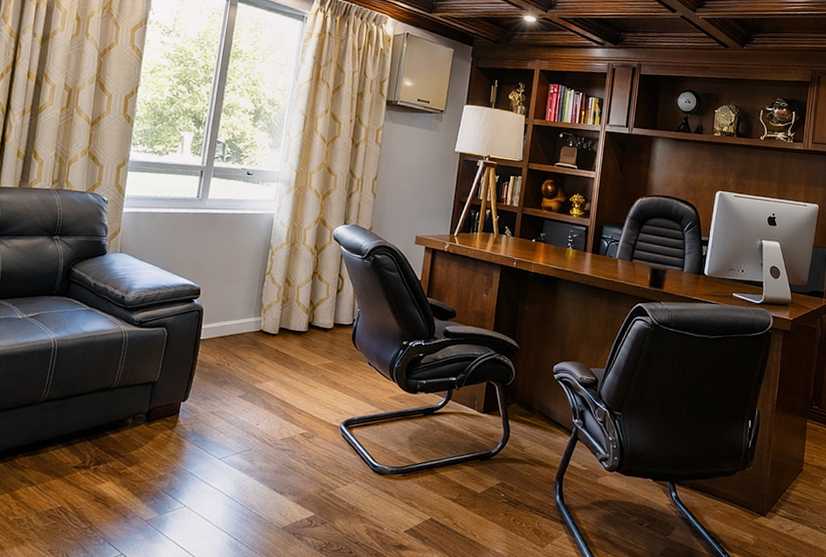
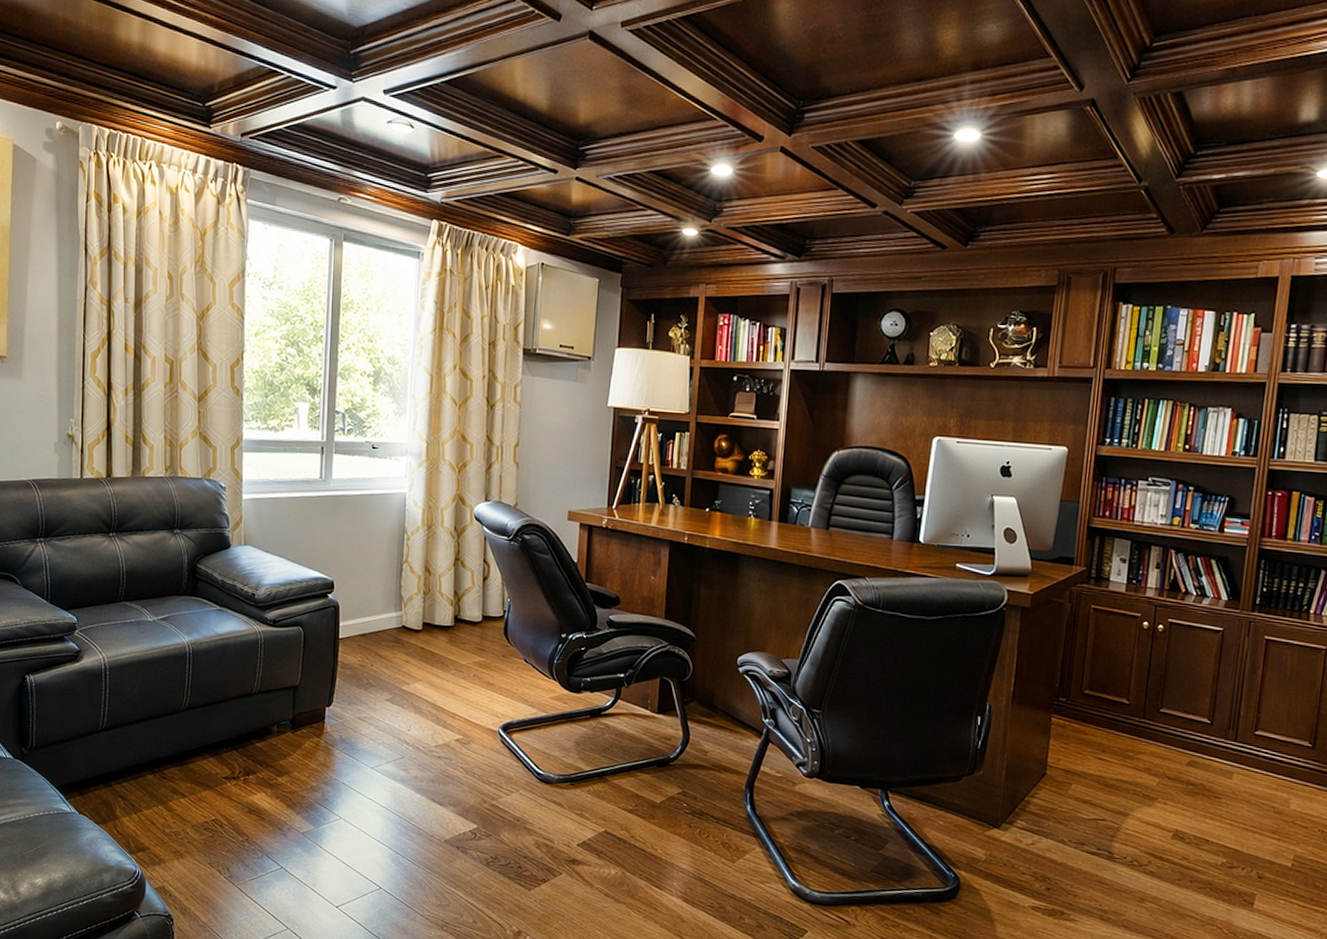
mug: present [647,265,669,292] -> none [848,533,875,565]

